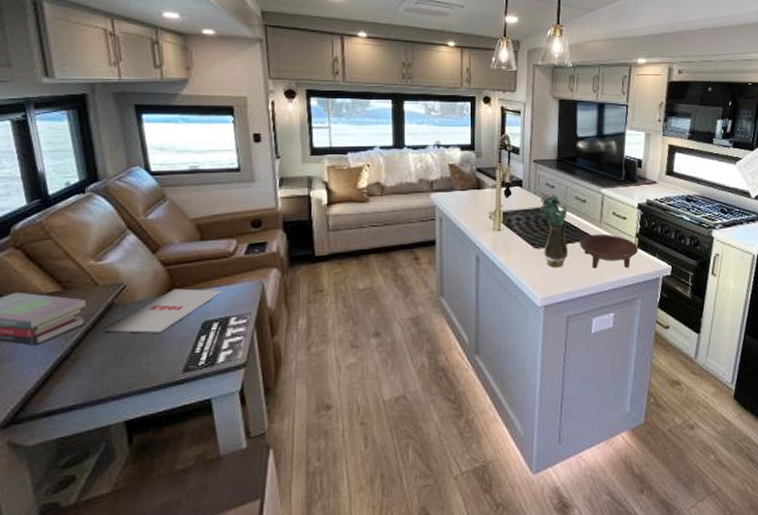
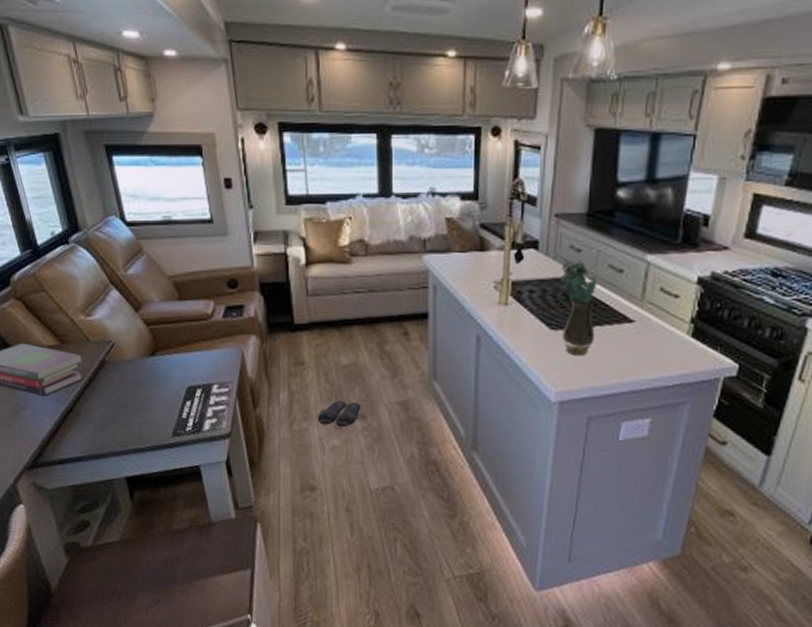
magazine: present [103,288,223,334] -> none [98,350,204,394]
slippers: none [334,321,375,345] -> present [317,400,360,426]
bowl: present [580,234,639,269] -> none [611,315,693,362]

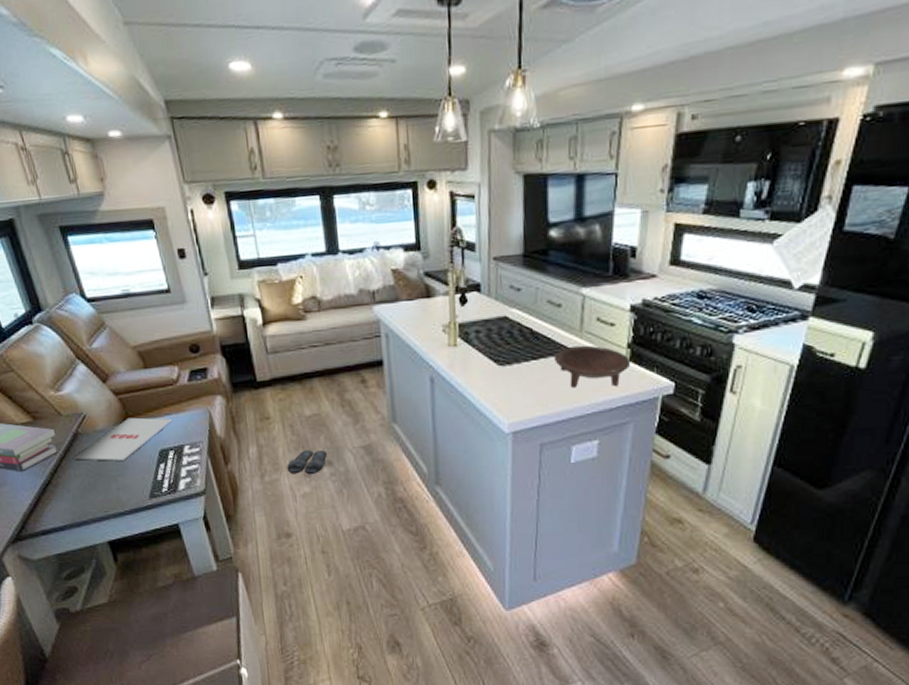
magazine: none [98,350,204,394] -> present [73,417,173,461]
vase: present [560,258,598,355] -> none [503,297,541,387]
bowl: none [611,315,693,362] -> present [554,345,631,388]

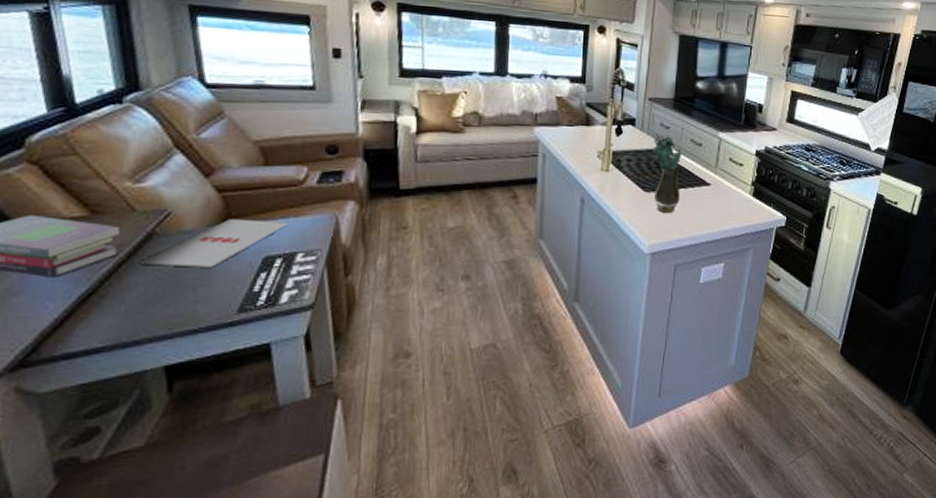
slippers: present [286,450,327,474] -> none [418,263,465,288]
vase: none [503,297,541,387] -> present [652,133,682,213]
bowl: present [554,345,631,388] -> none [693,180,754,217]

